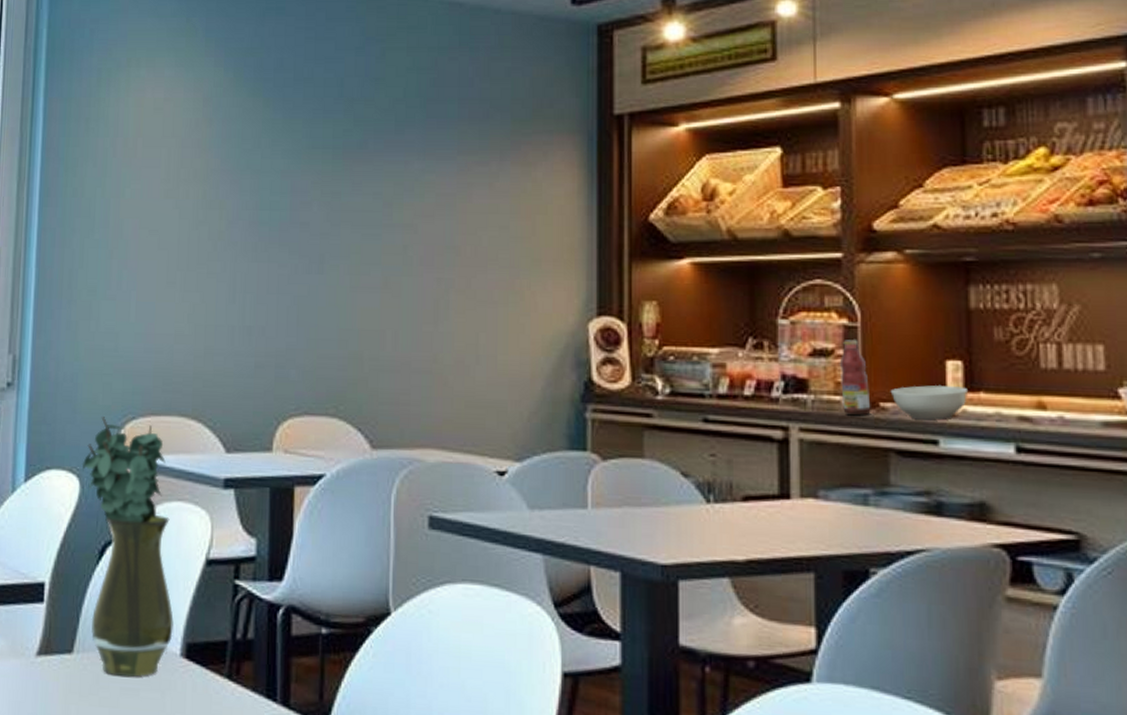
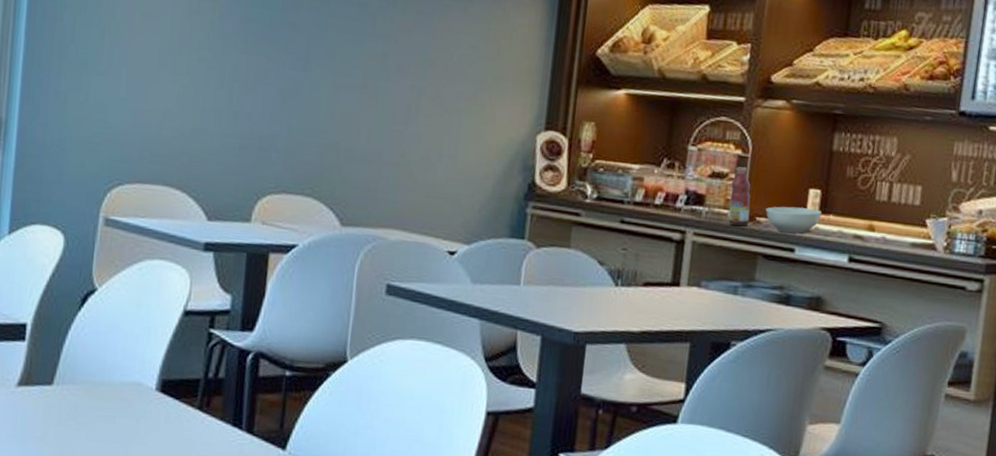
vase: present [82,417,174,677] -> none [67,180,151,407]

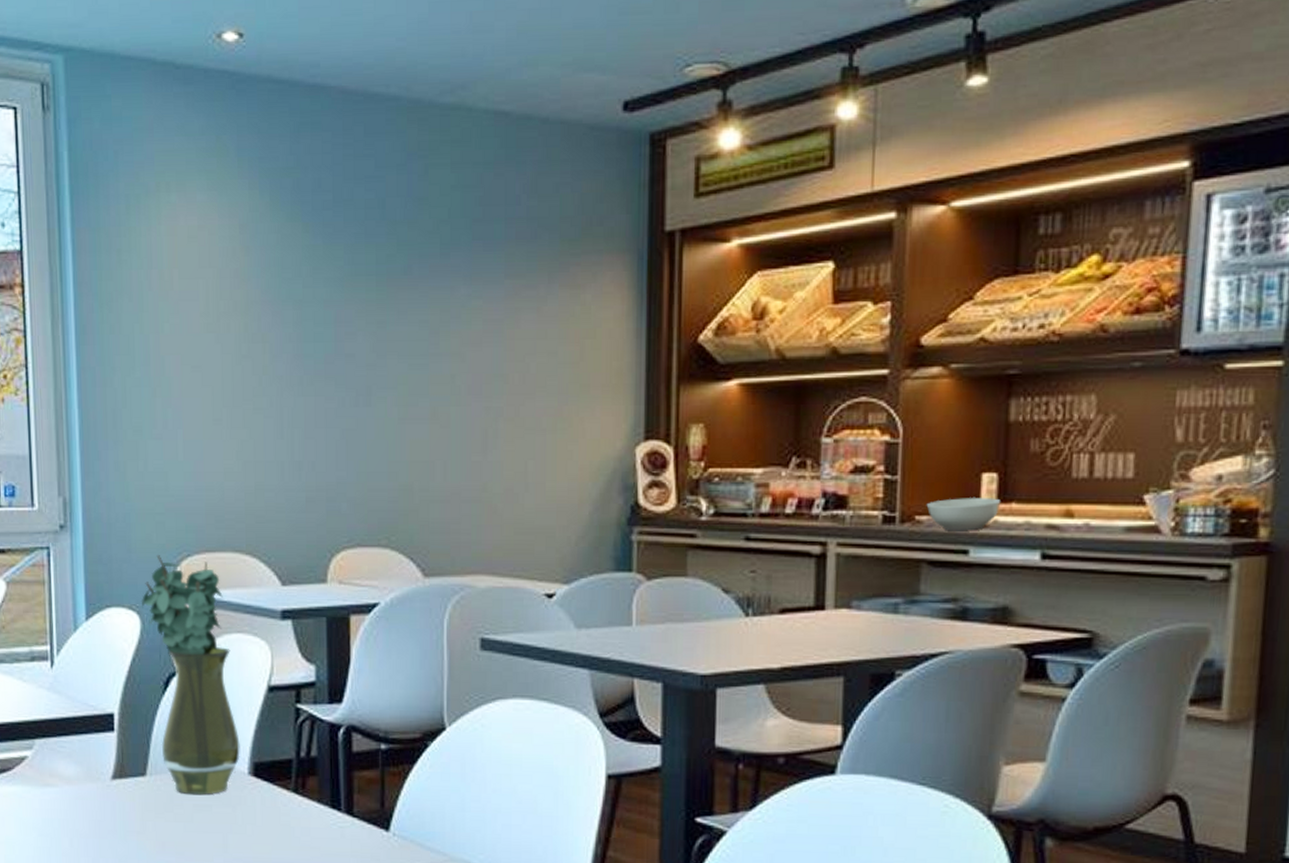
vase: none [67,180,151,407] -> present [141,555,240,795]
fruit juice: present [728,166,751,227] -> none [879,456,907,530]

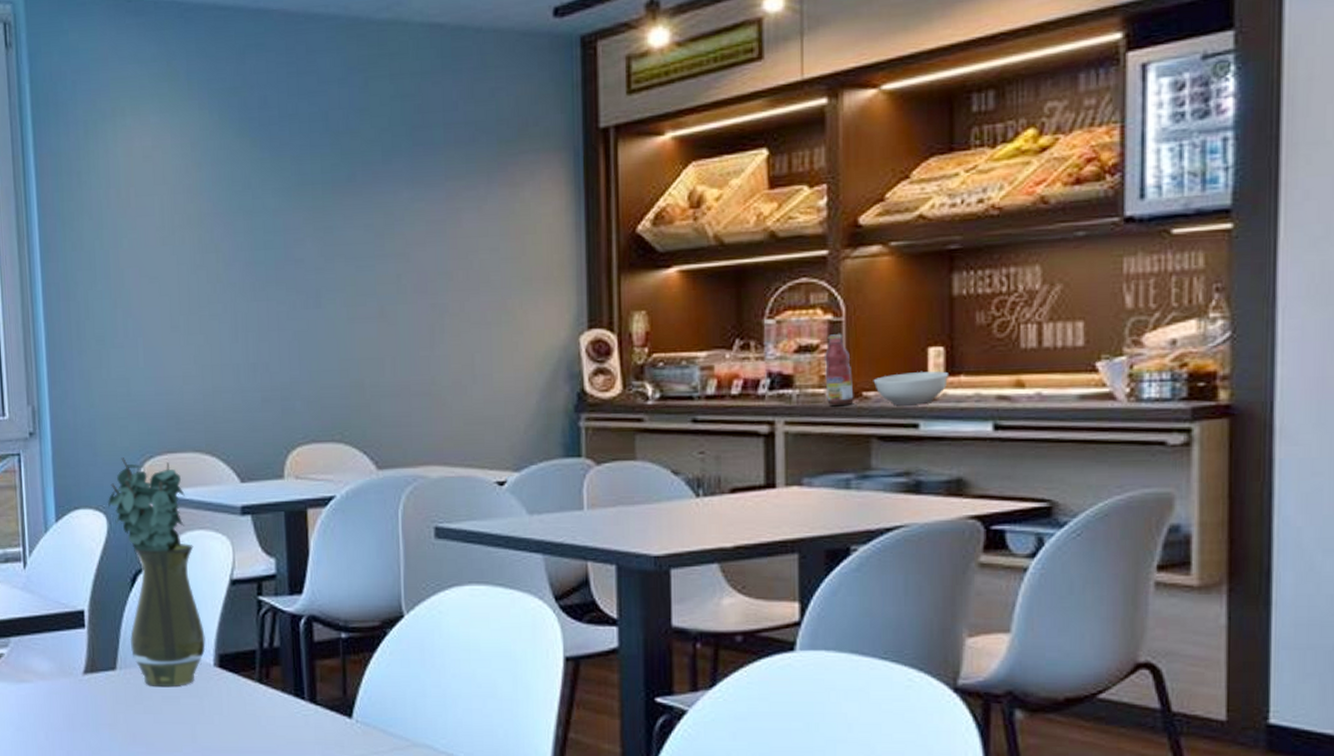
fruit juice: none [879,456,907,530] -> present [824,334,854,407]

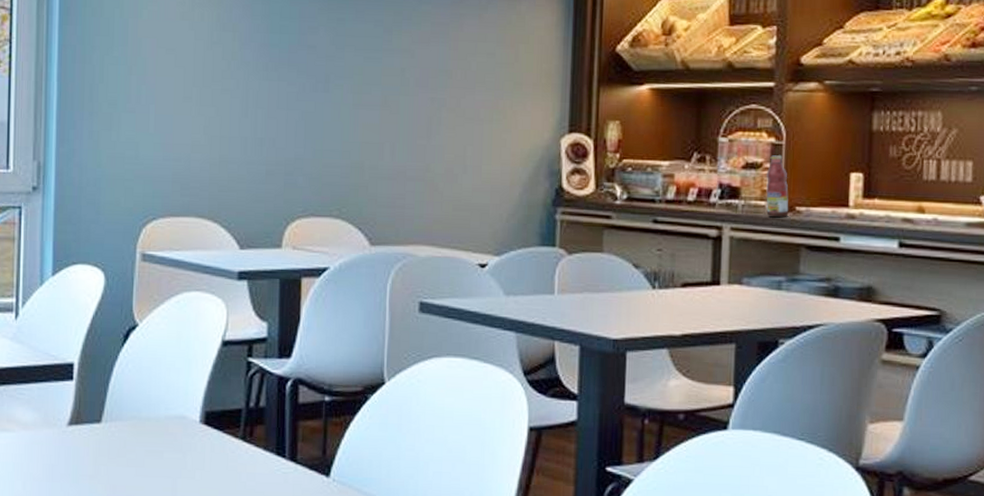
vase: present [107,457,206,686] -> none [106,217,193,441]
bowl: present [873,371,948,406] -> none [805,193,865,221]

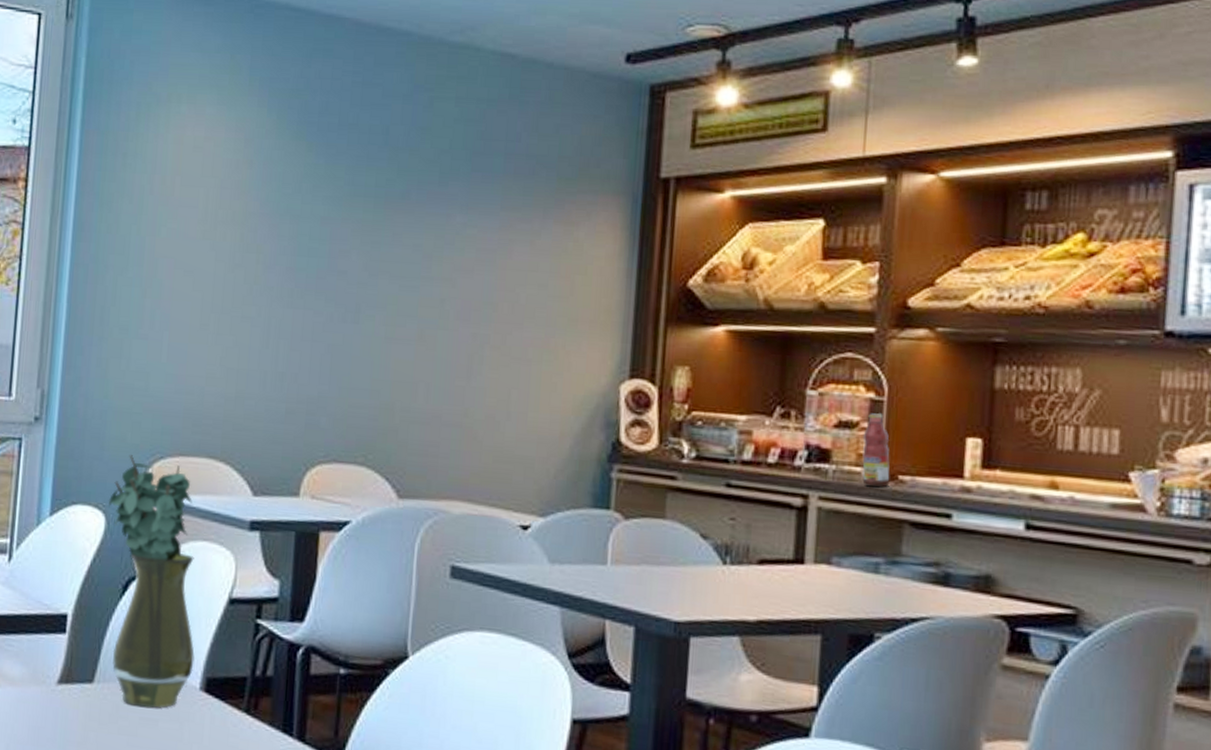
vase: none [106,217,193,441] -> present [108,455,195,708]

